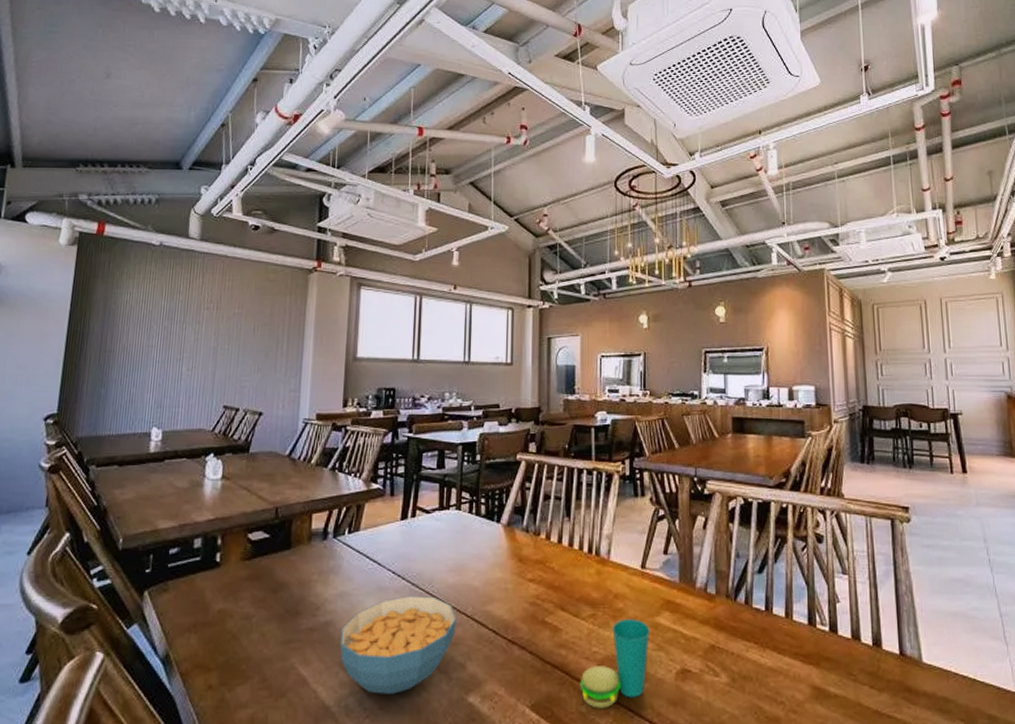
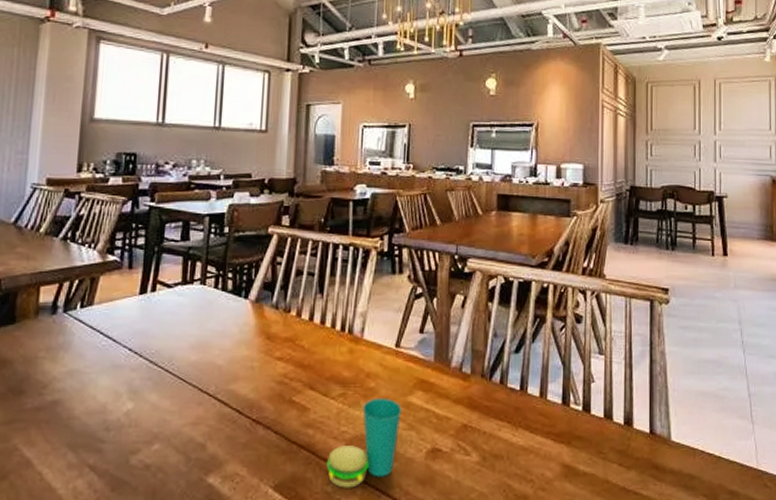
cereal bowl: present [340,596,456,694] -> none [69,374,198,476]

